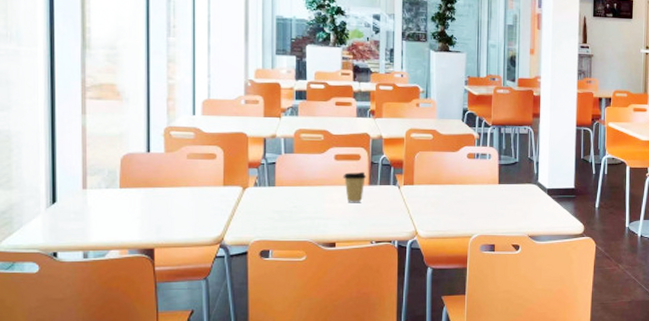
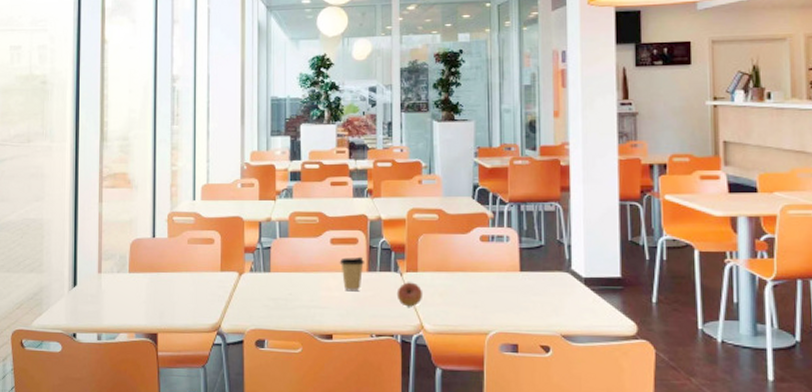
fruit: none [395,194,418,216] -> present [396,282,423,307]

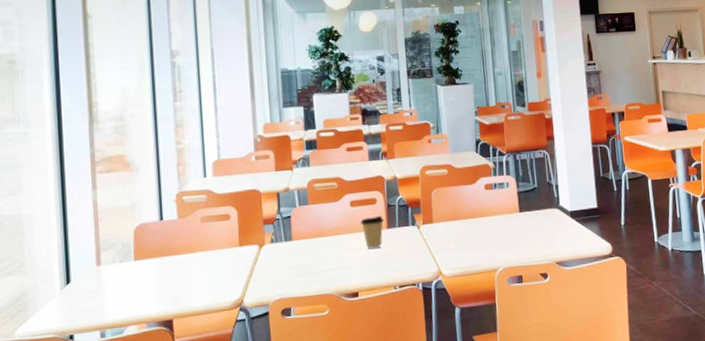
fruit: present [396,282,423,307] -> none [415,233,440,256]

